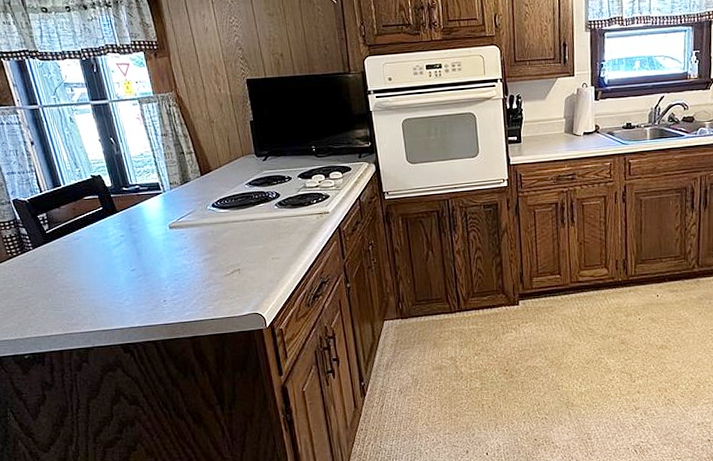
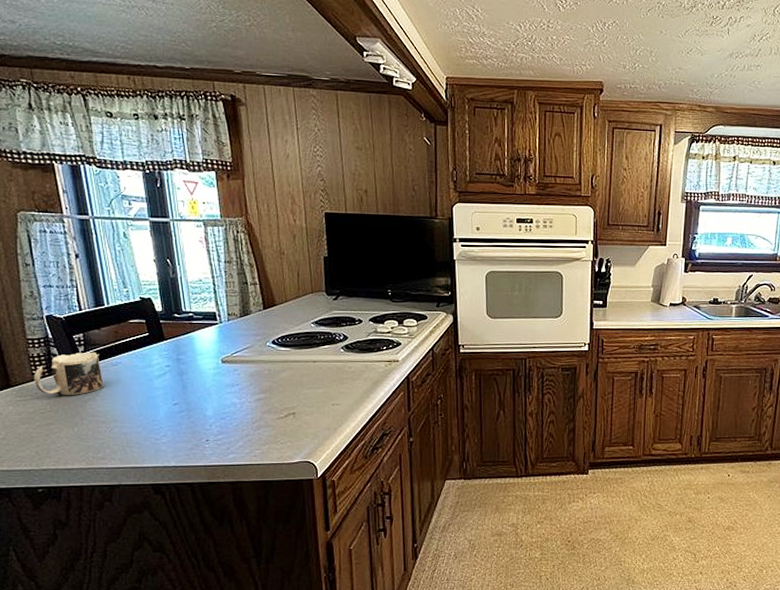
mug: none [9,229,70,271] -> present [34,352,105,396]

